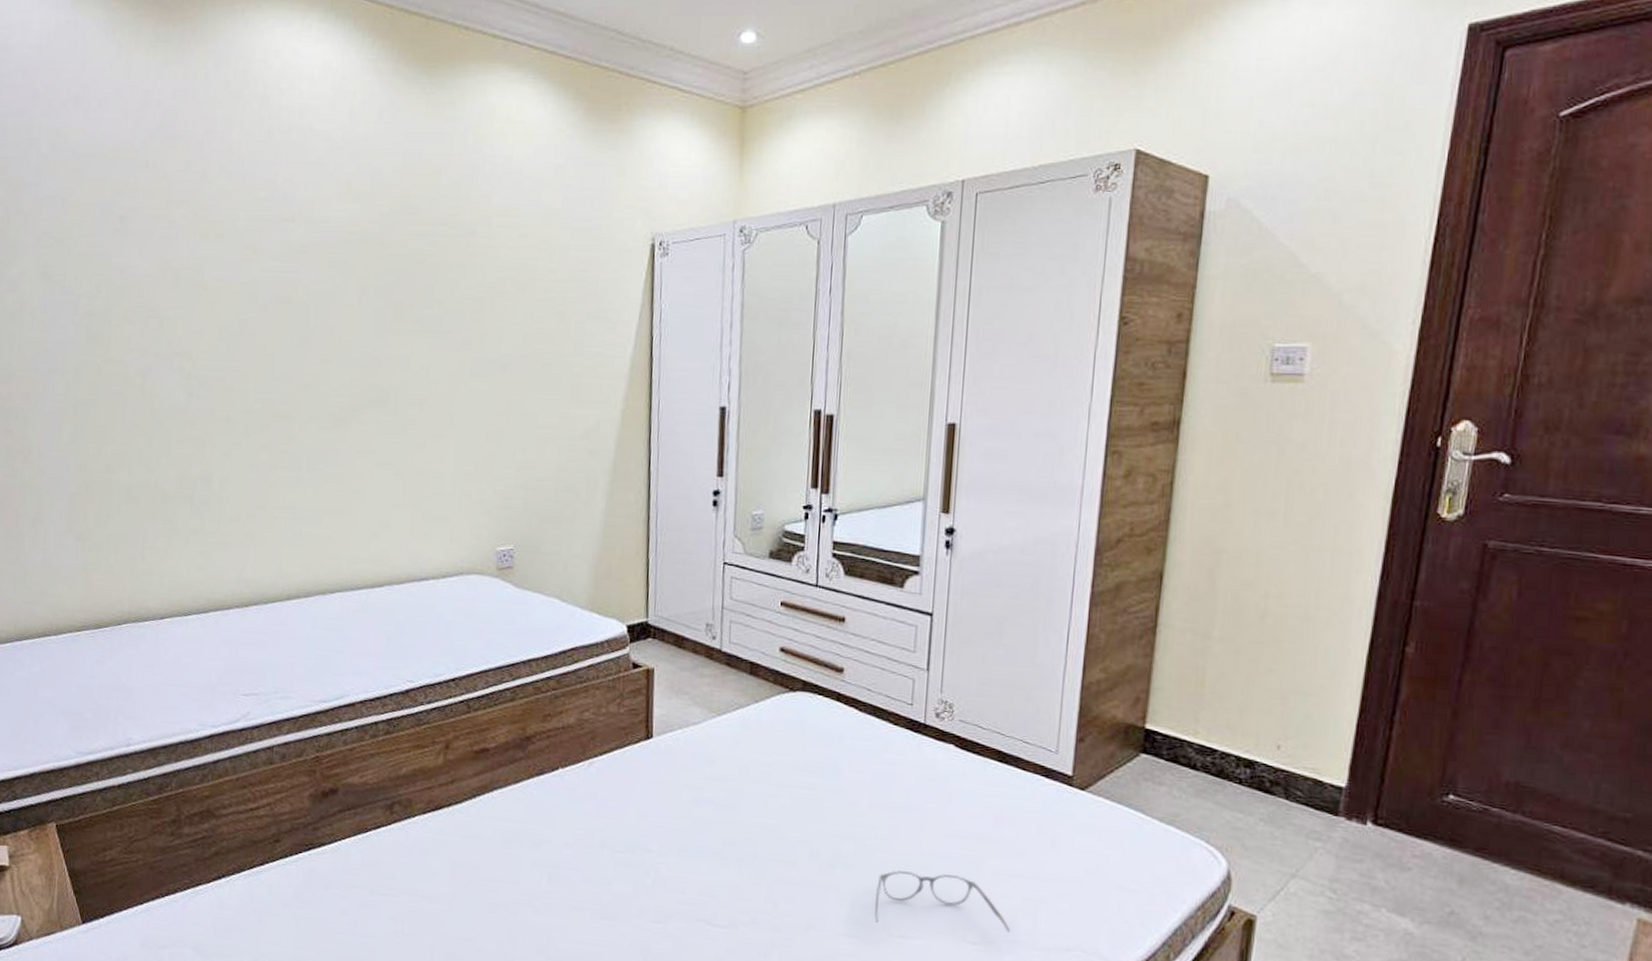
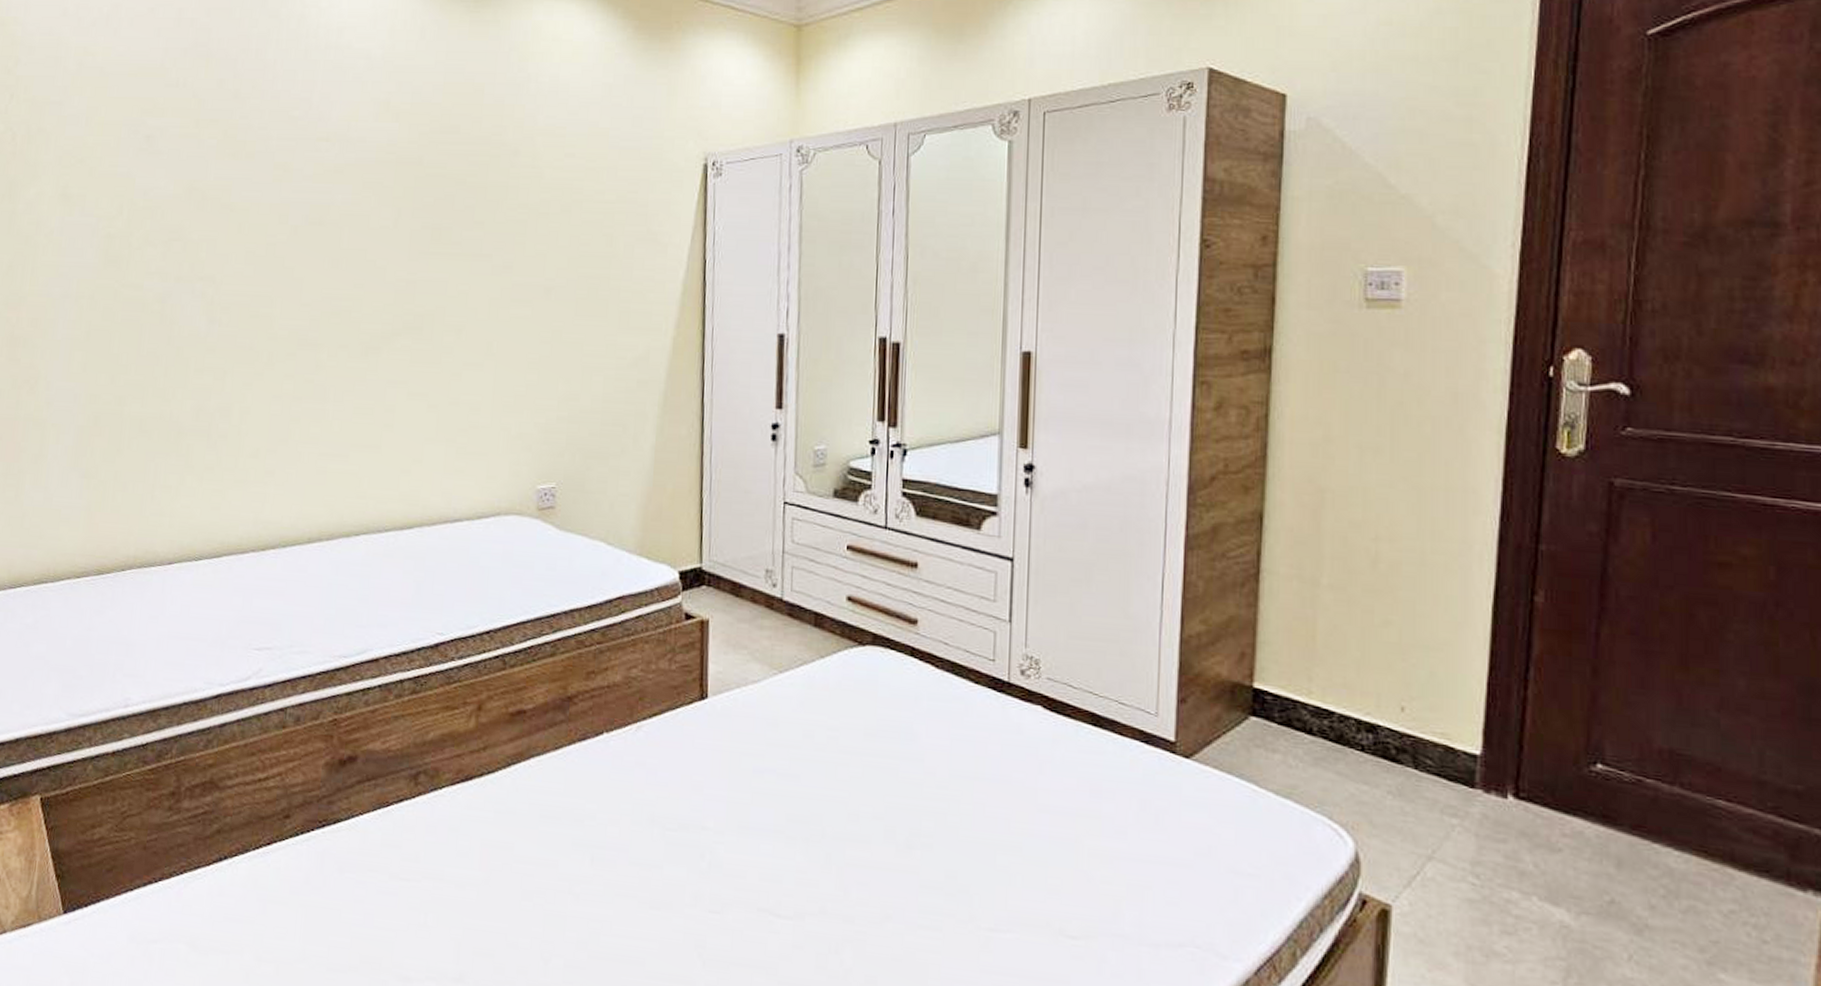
eyeglasses: present [873,870,1010,933] -> none [958,851,1114,925]

